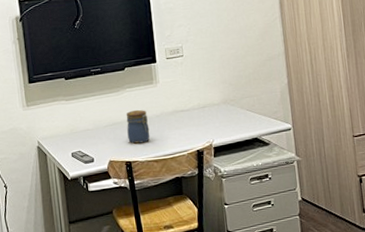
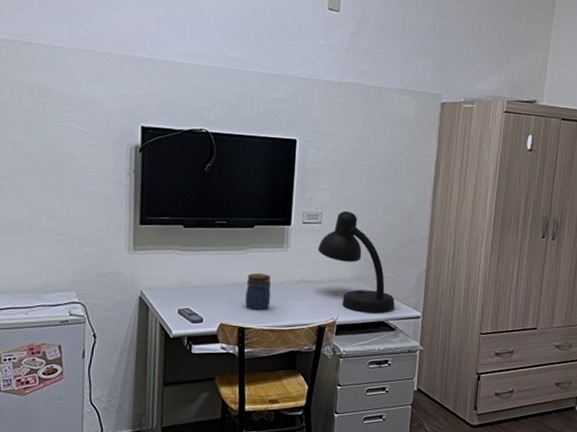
desk lamp: none [184,41,265,132] -> present [318,211,395,313]

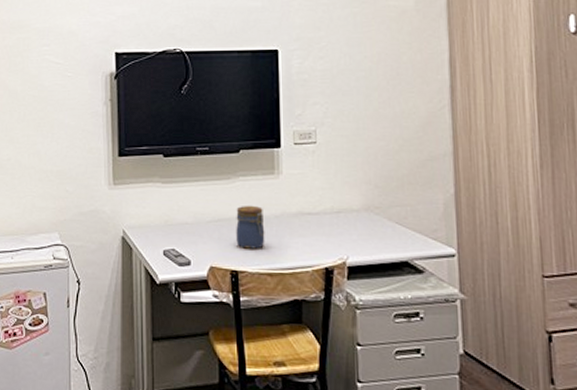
desk lamp: present [318,211,395,313] -> none [315,127,419,250]

